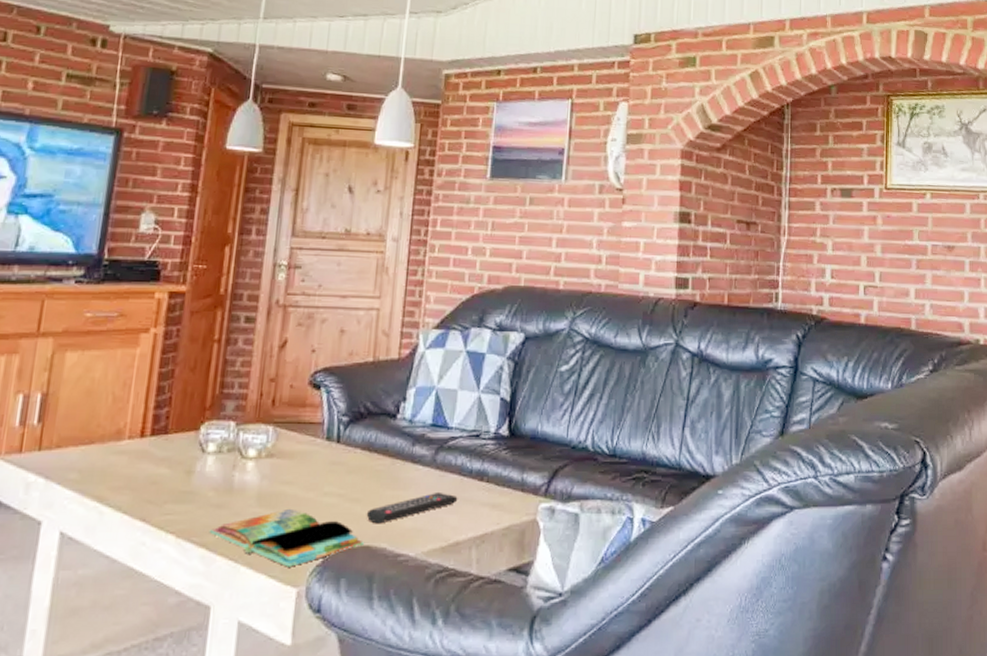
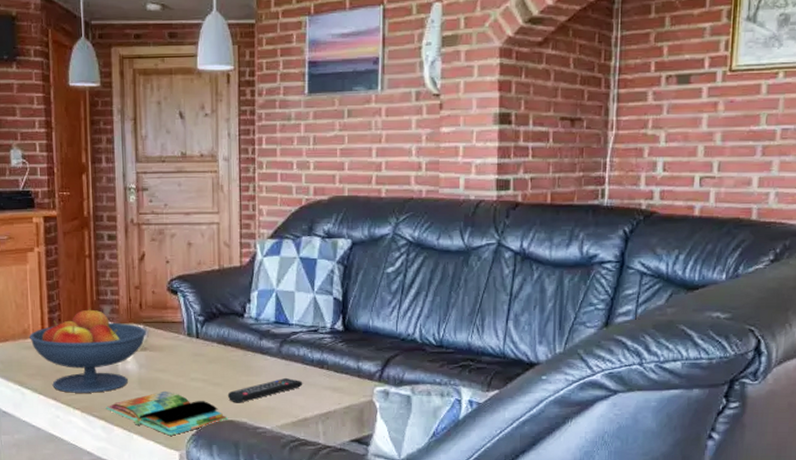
fruit bowl: none [122,403,276,512] -> present [28,308,146,393]

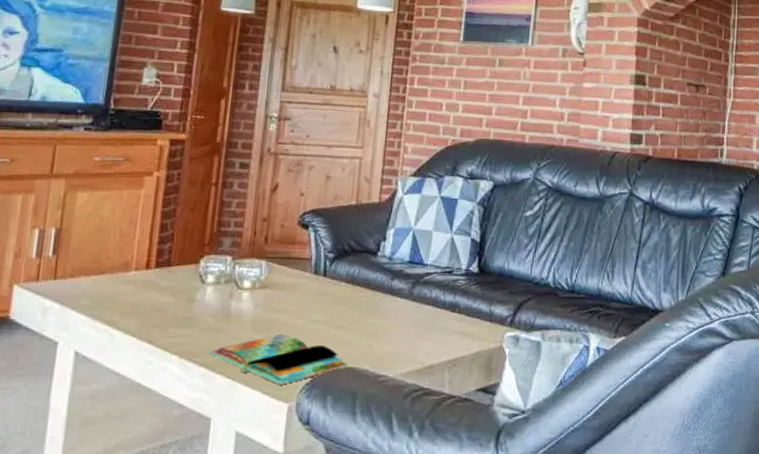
fruit bowl: present [28,308,146,393] -> none [130,240,269,335]
remote control: present [227,377,303,403] -> none [350,321,432,348]

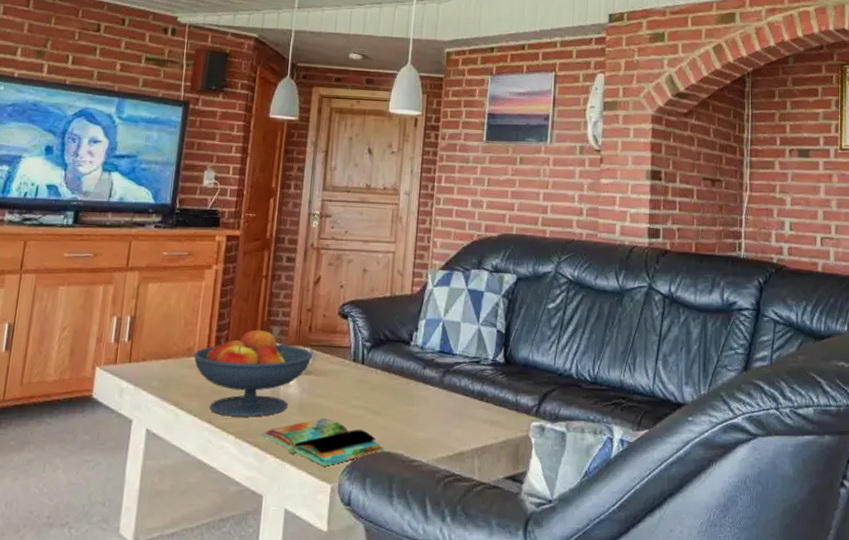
fruit bowl: none [130,240,269,335] -> present [192,328,313,417]

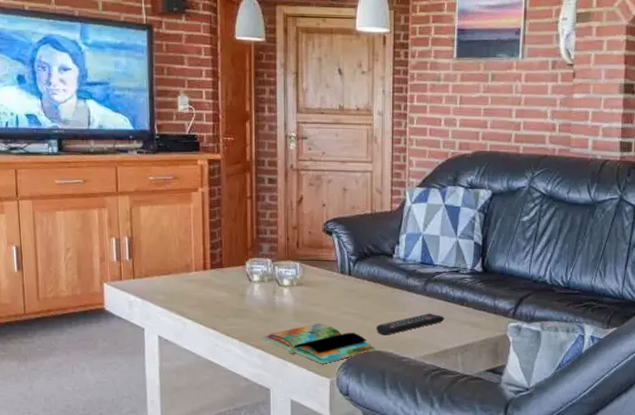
fruit bowl: present [192,328,313,417] -> none [191,245,302,324]
remote control: none [386,408,462,434] -> present [376,313,445,335]

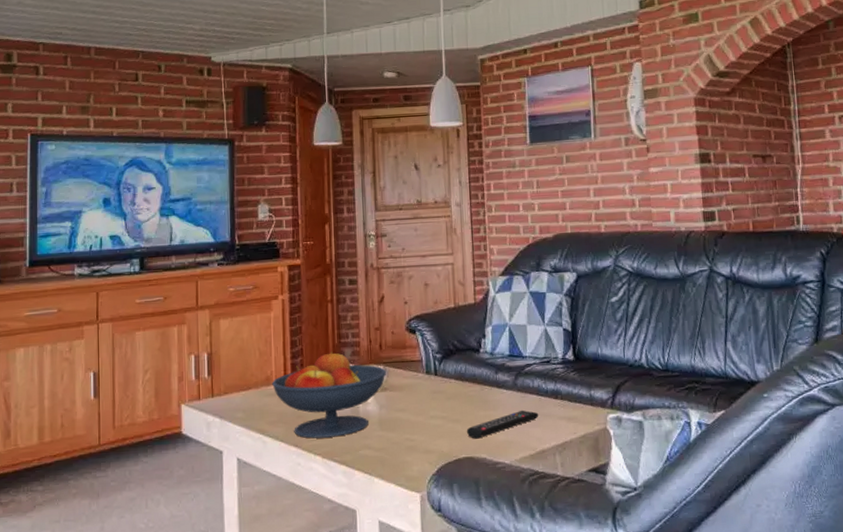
fruit bowl: none [191,245,302,324] -> present [271,351,386,439]
book: present [262,323,377,364] -> none [346,430,469,477]

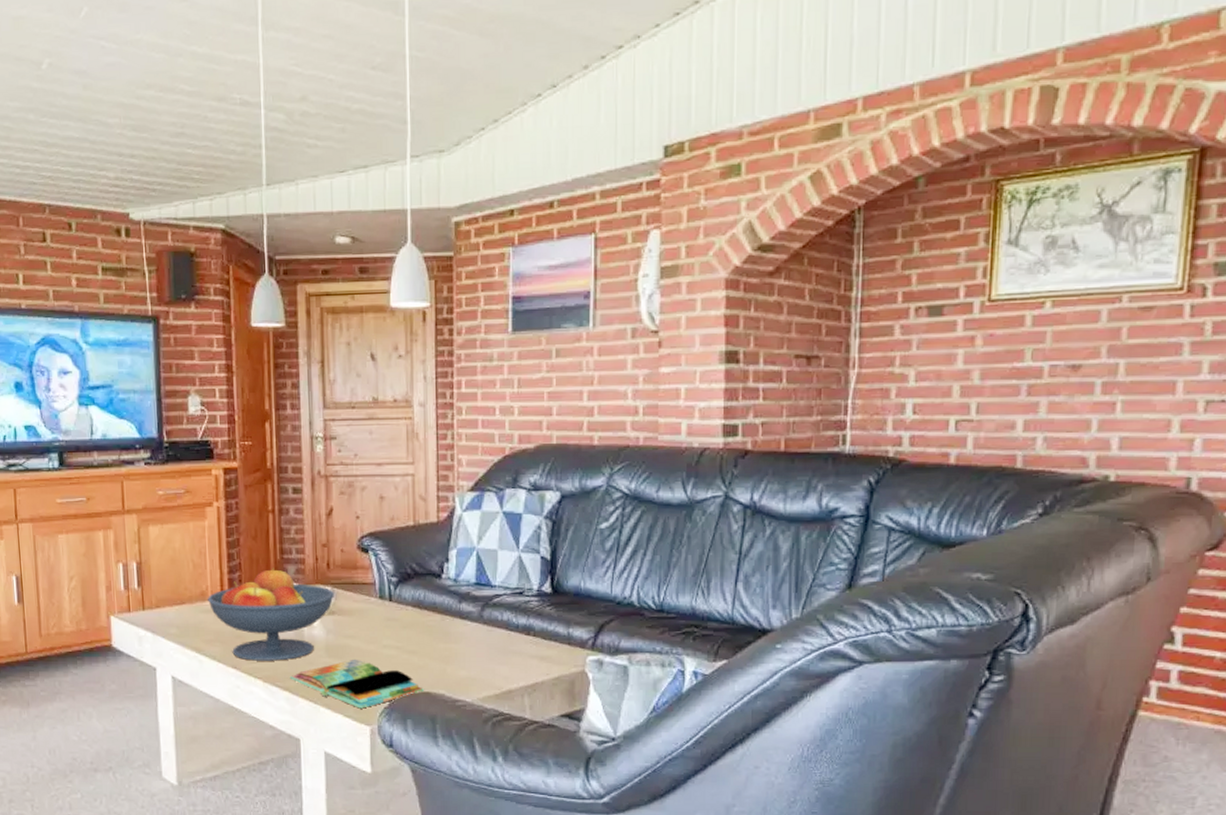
book: none [346,430,469,477] -> present [289,659,425,709]
remote control: present [466,410,539,439] -> none [423,645,507,673]

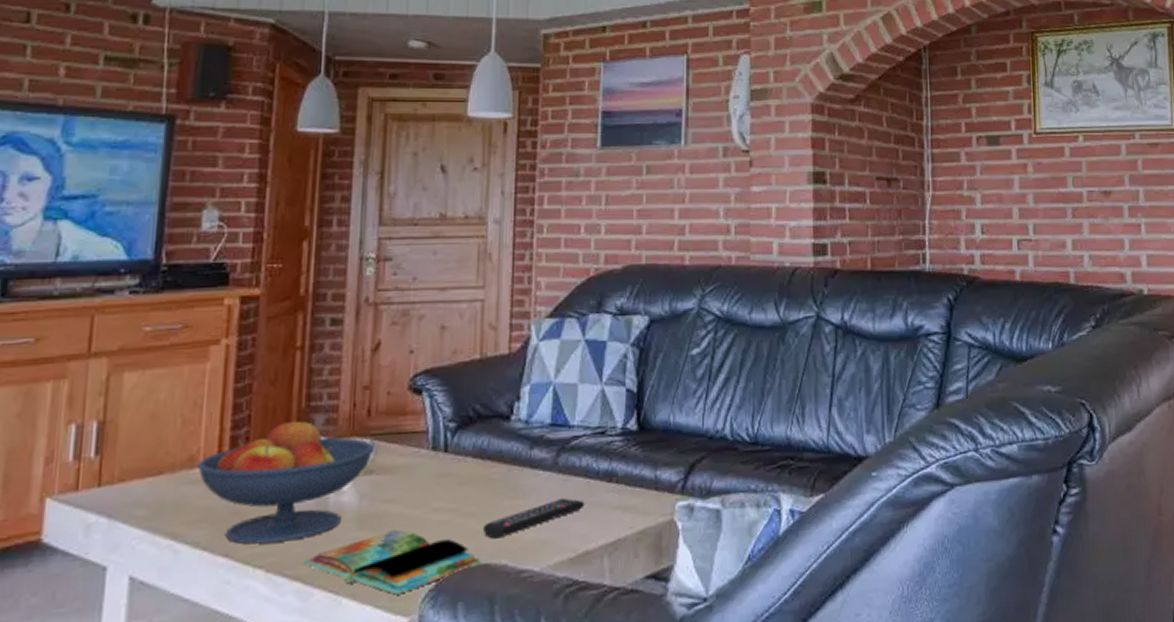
remote control: none [423,645,507,673] -> present [482,497,585,539]

